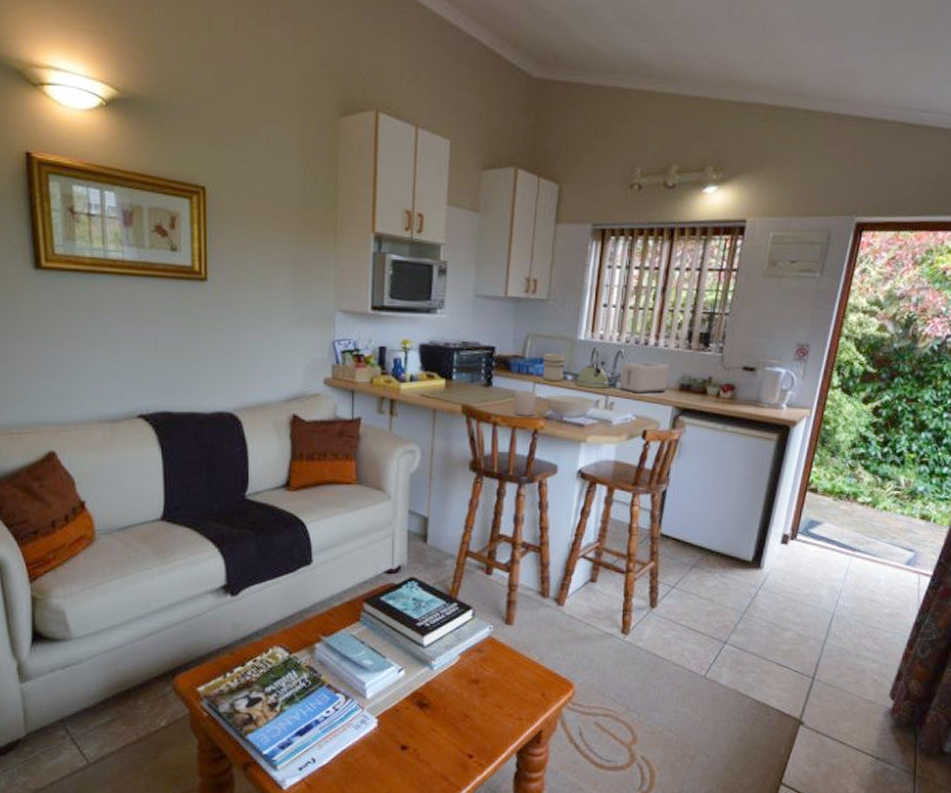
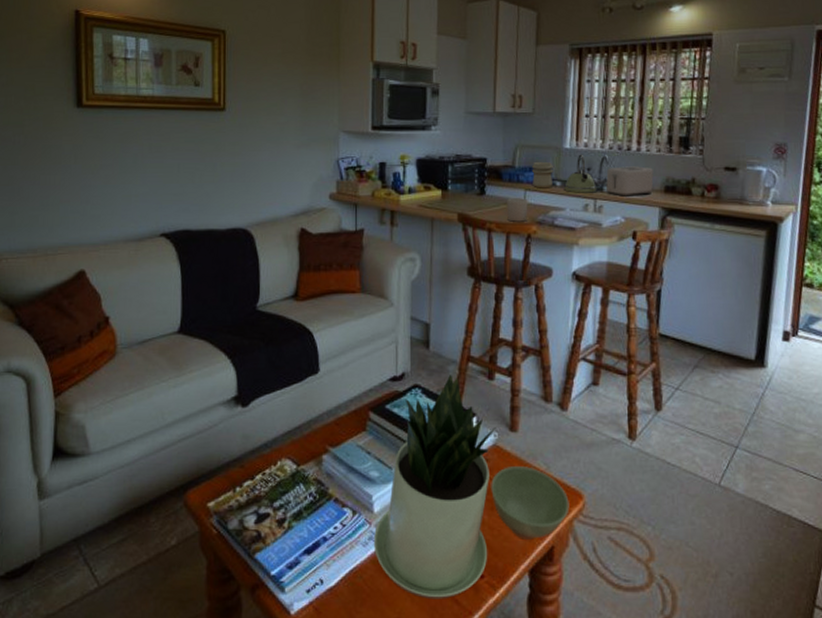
planter: none [366,569,492,777] -> present [374,375,496,599]
bowl: none [484,656,560,724] -> present [491,465,570,539]
bowl: present [546,394,594,419] -> none [537,200,584,223]

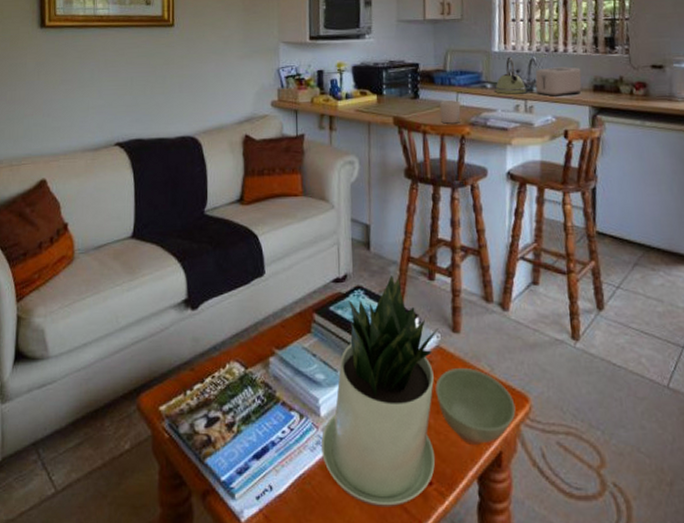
jar: present [531,161,553,190] -> none [462,64,484,92]

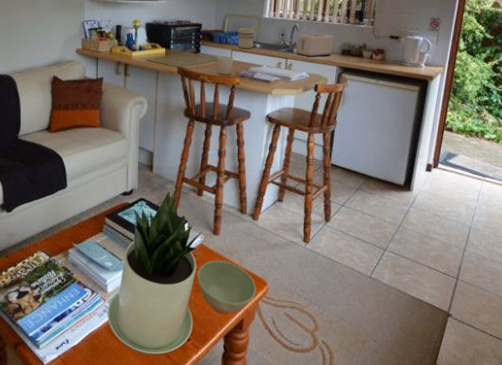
jar: none [462,64,484,92] -> present [237,27,255,50]
kettle: present [494,57,527,95] -> none [262,22,289,54]

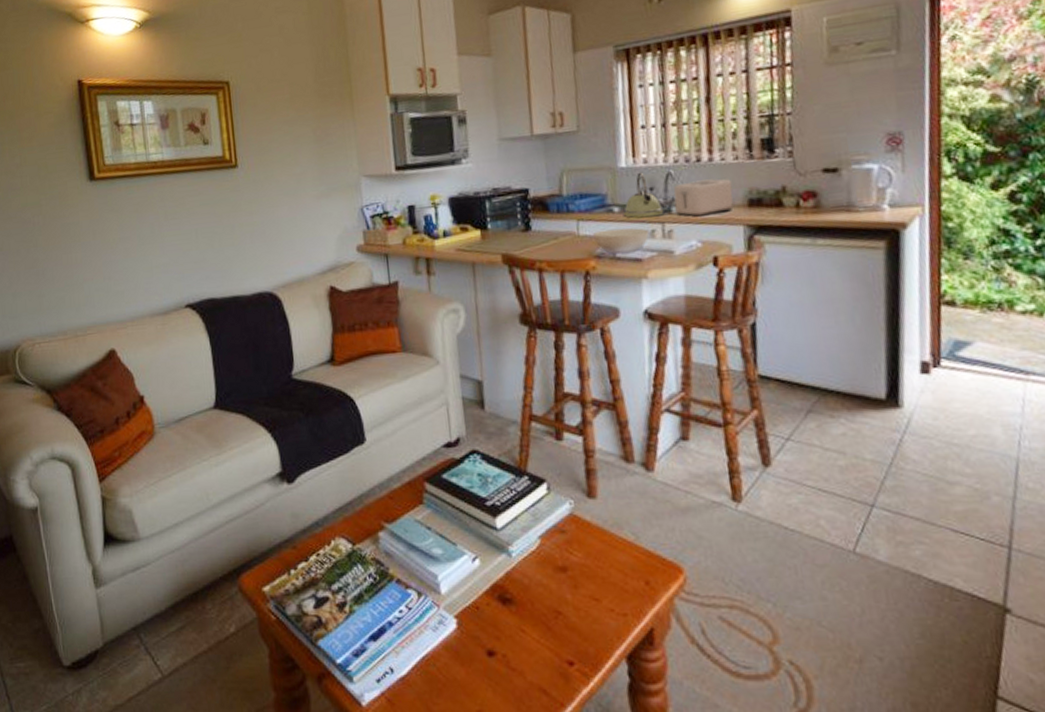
planter: present [108,192,203,356] -> none [444,437,576,690]
bowl: present [197,260,256,314] -> none [571,536,668,621]
mug: present [216,56,234,75] -> none [557,230,584,259]
jar: present [237,27,255,50] -> none [582,185,610,218]
bowl: none [241,58,277,76] -> present [593,228,650,255]
kettle: none [262,22,289,54] -> present [622,172,665,219]

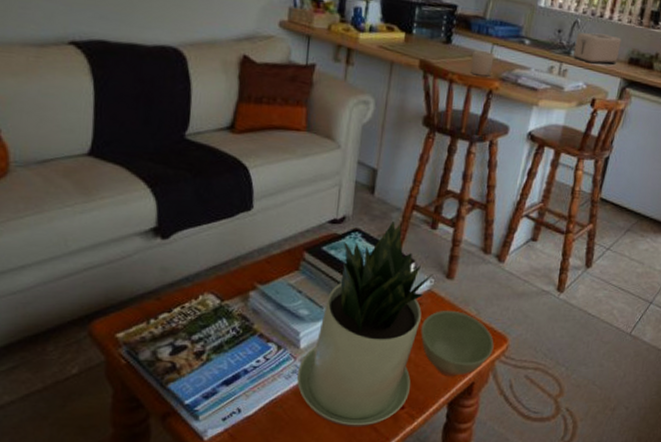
planter: none [444,437,576,690] -> present [297,222,433,427]
mug: none [557,230,584,259] -> present [470,50,495,77]
bowl: none [571,536,668,621] -> present [420,310,494,376]
bowl: present [593,228,650,255] -> none [503,57,549,83]
kettle: present [622,172,665,219] -> none [531,14,565,56]

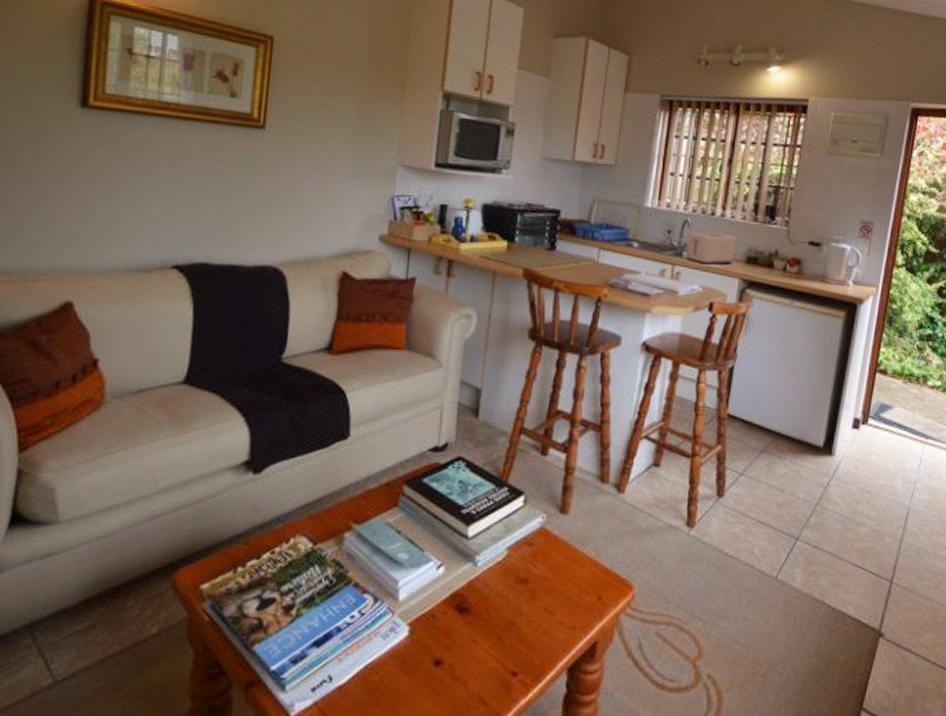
planter: present [297,222,433,427] -> none [395,448,545,700]
bowl: present [420,310,494,376] -> none [533,551,618,634]
mug: present [470,50,495,77] -> none [576,256,601,283]

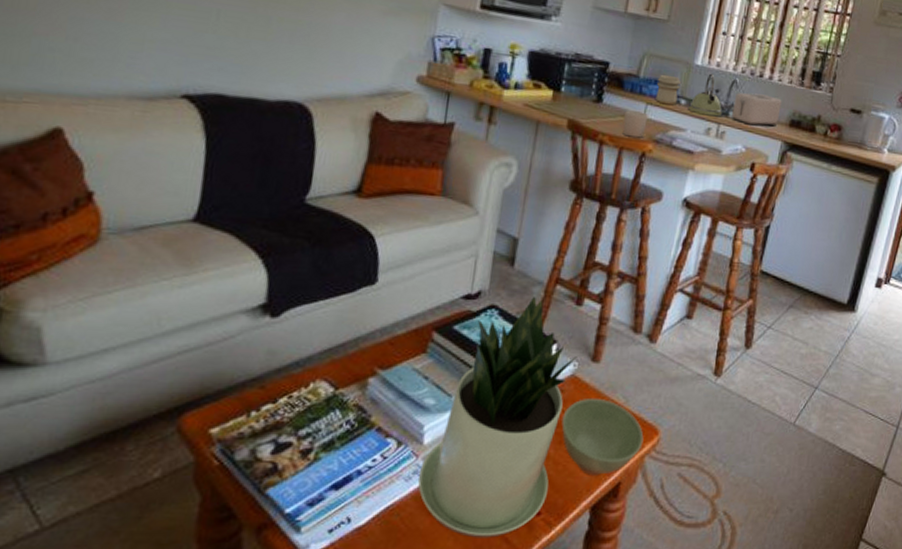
planter: none [395,448,545,700] -> present [418,297,577,538]
bowl: none [533,551,618,634] -> present [561,397,644,475]
mug: none [576,256,601,283] -> present [622,110,648,138]
jar: none [607,218,632,250] -> present [655,74,681,106]
kettle: none [640,214,677,258] -> present [687,73,723,117]

